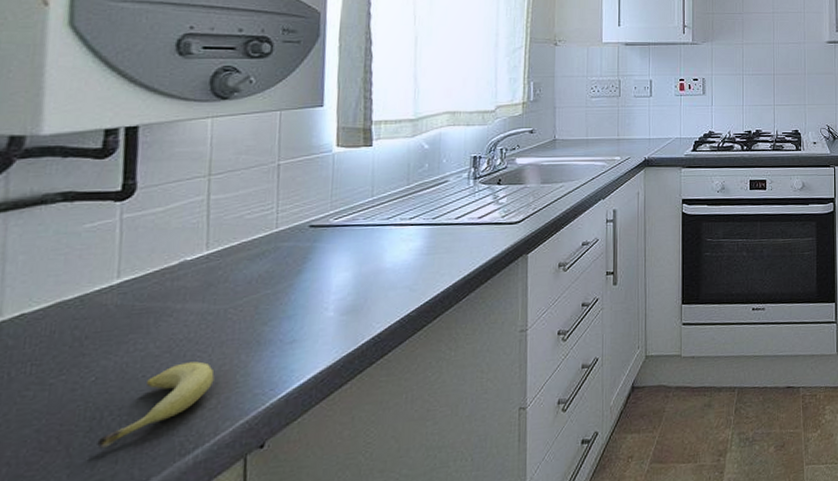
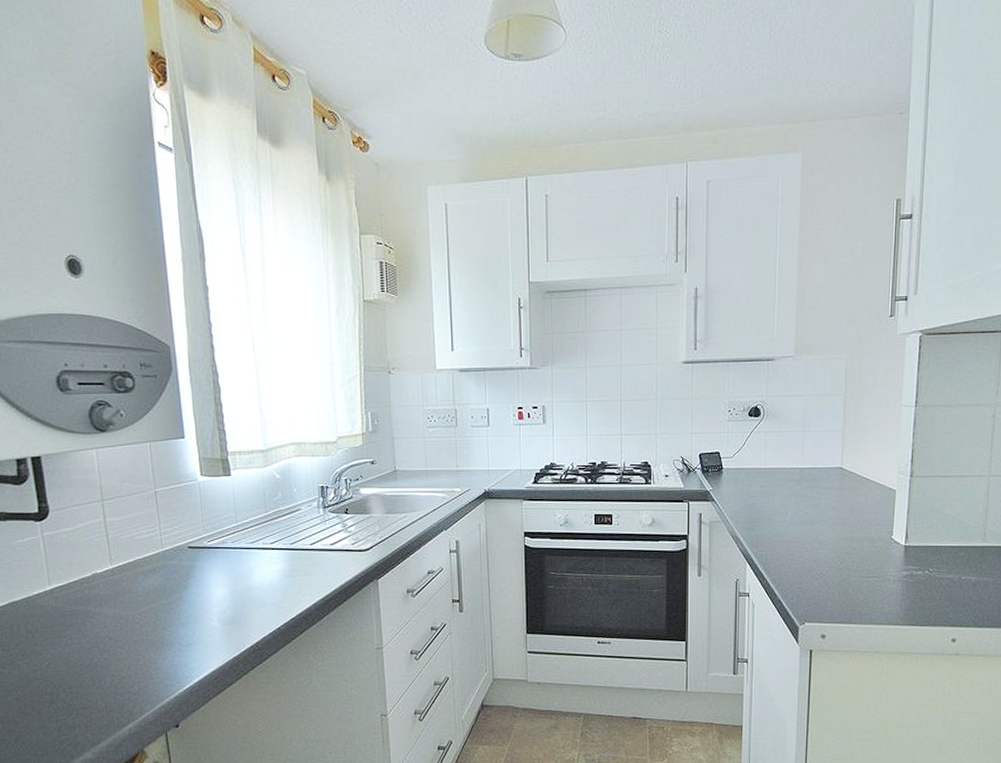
fruit: present [97,361,215,448] -> none [59,656,134,716]

